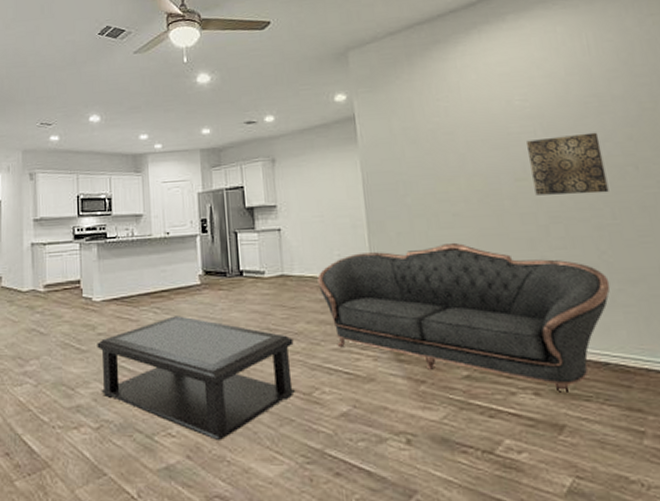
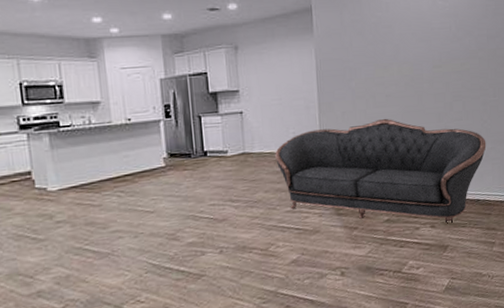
coffee table: present [97,316,295,442] -> none [56,196,254,300]
wall art: present [525,132,609,195] -> none [443,29,494,79]

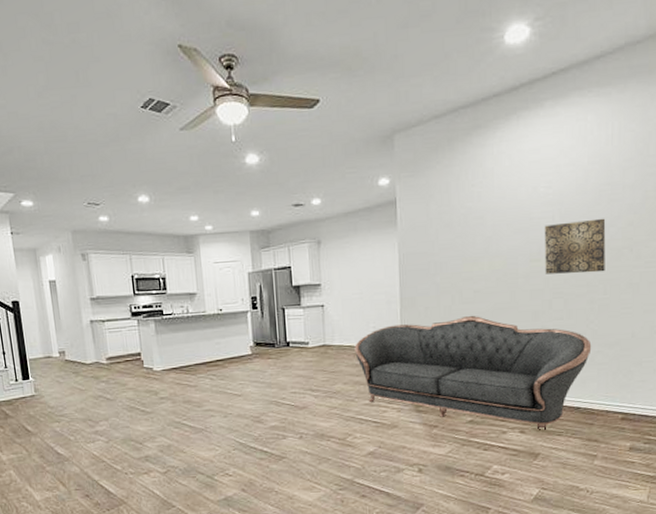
wall art: none [443,29,494,79] -> present [544,218,606,274]

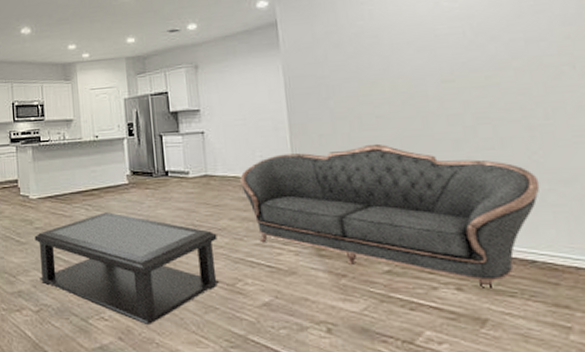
coffee table: none [160,381,332,478] -> present [34,212,219,326]
wall art: present [544,218,606,274] -> none [453,32,542,97]

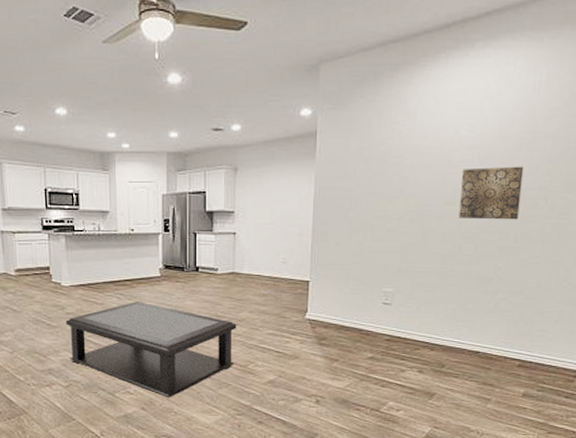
sofa: present [240,143,540,288] -> none [263,253,497,371]
wall art: none [453,32,542,97] -> present [459,166,524,220]

